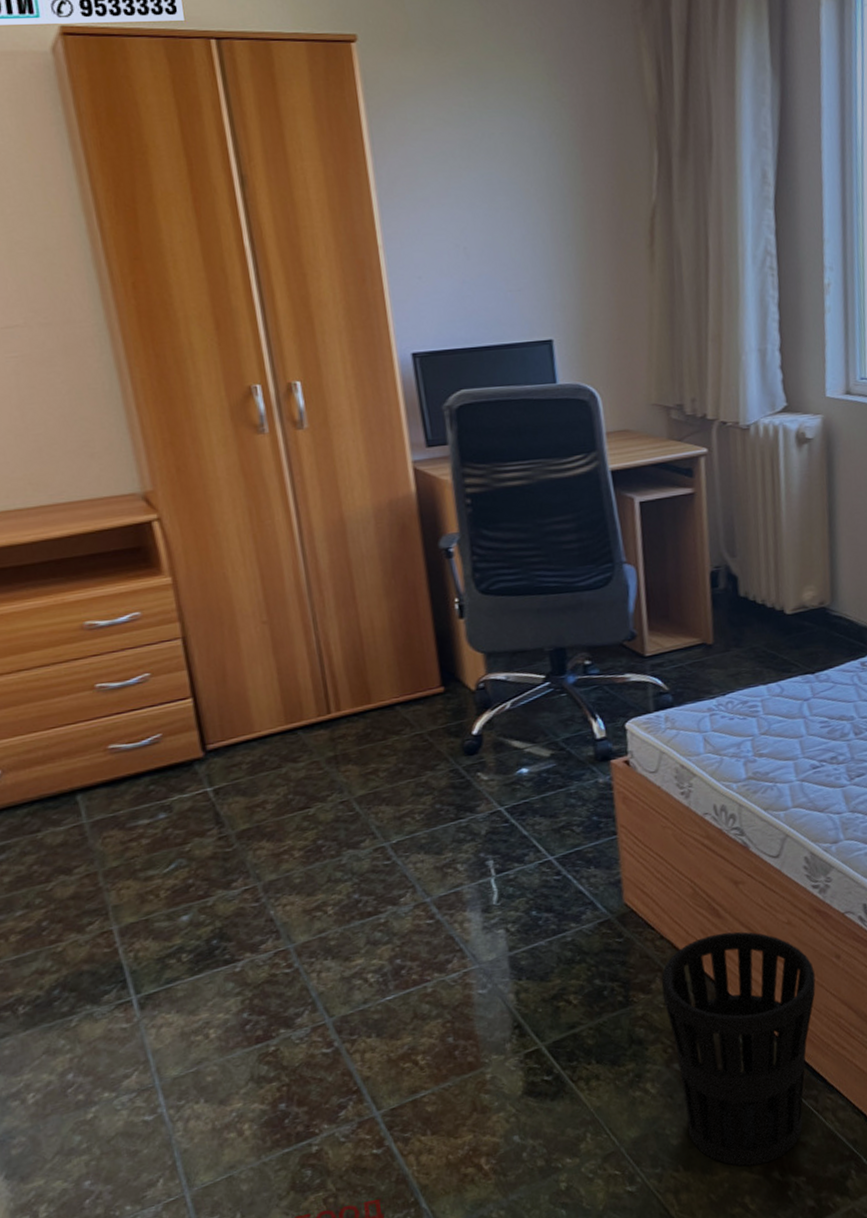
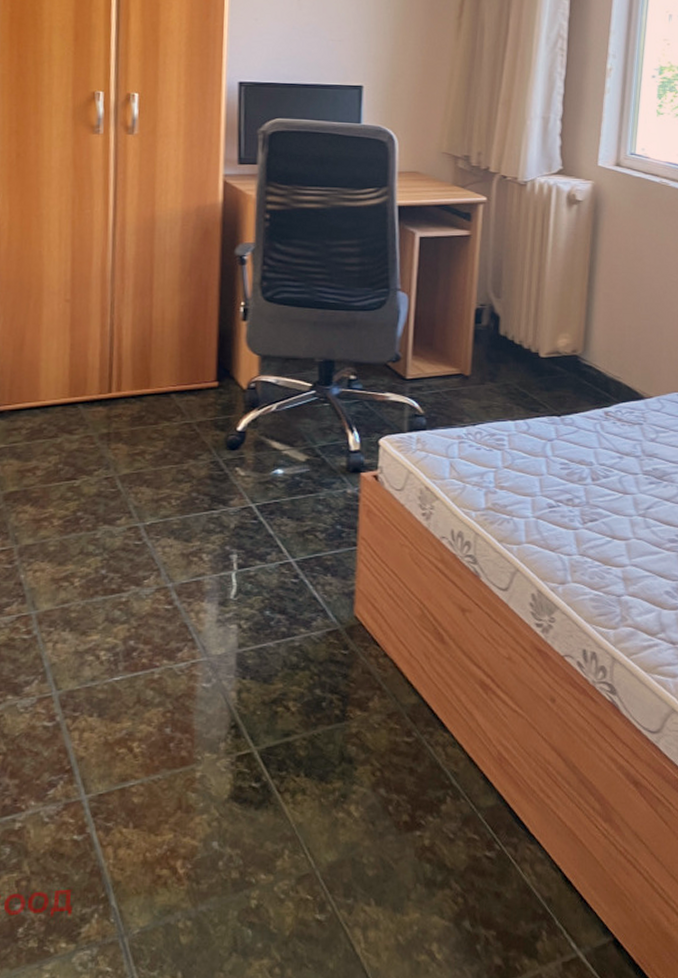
wastebasket: present [661,931,816,1167] -> none [378,659,529,911]

